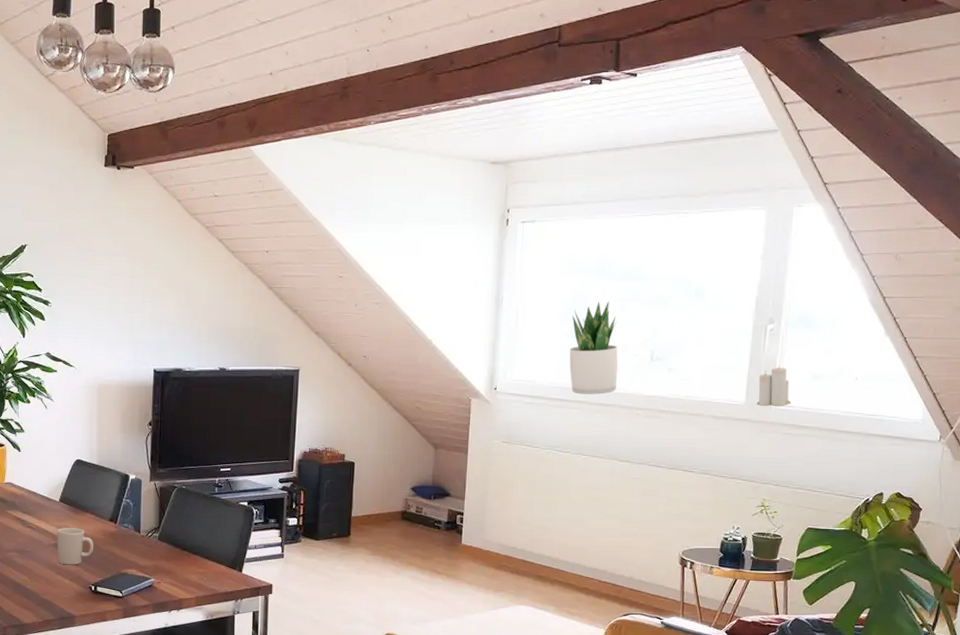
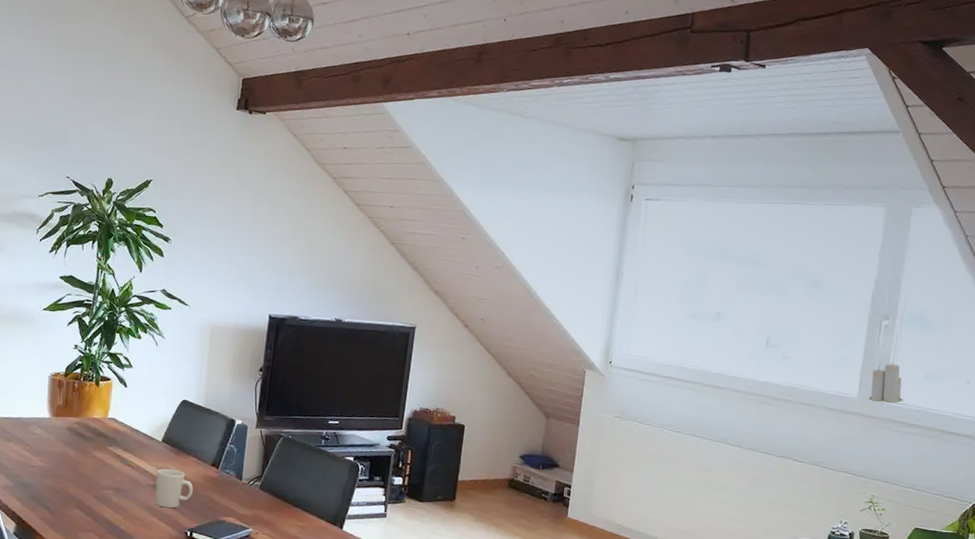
planter: present [569,301,618,395] -> none [685,284,735,377]

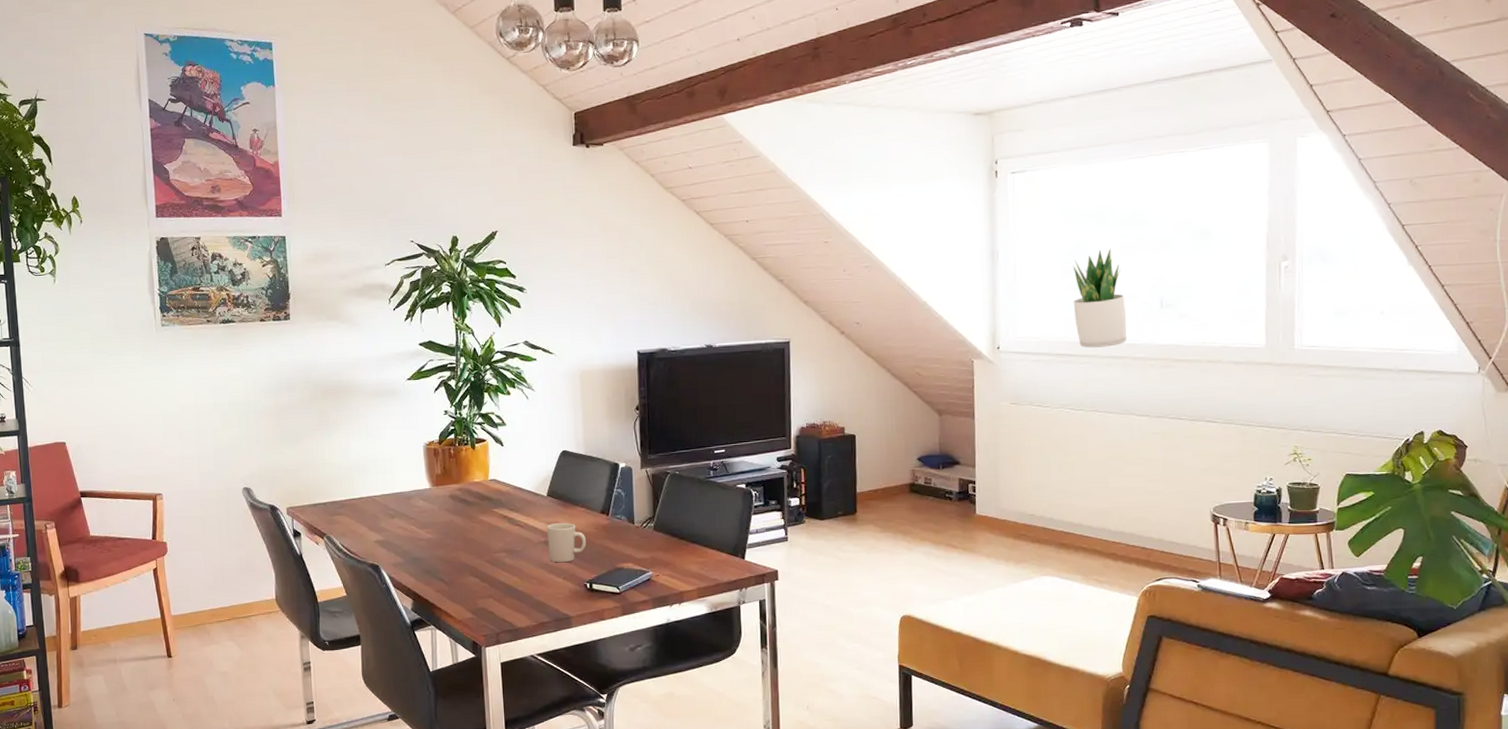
planter: none [685,284,735,377] -> present [1073,249,1127,348]
candle: present [869,362,903,404] -> none [1277,304,1315,348]

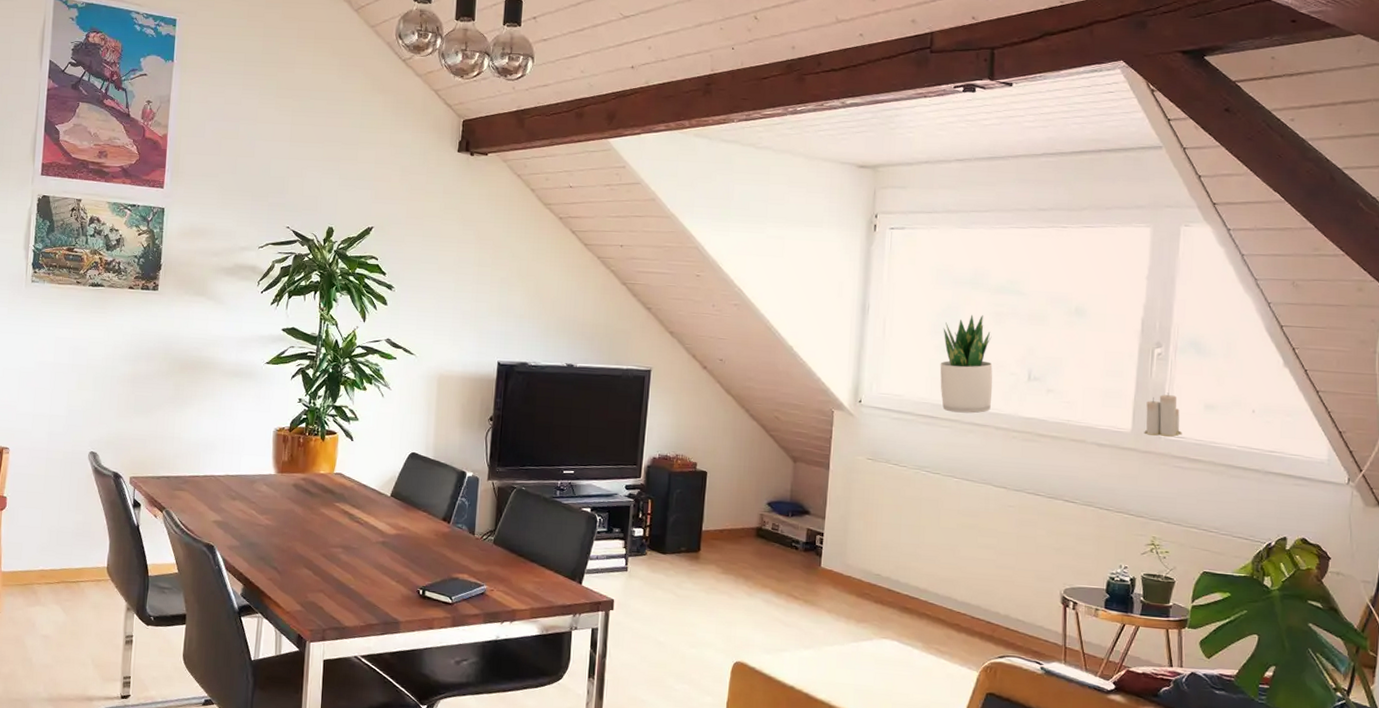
mug: present [546,522,587,563] -> none [385,524,425,566]
candle: none [1277,304,1315,348] -> present [1144,393,1182,438]

